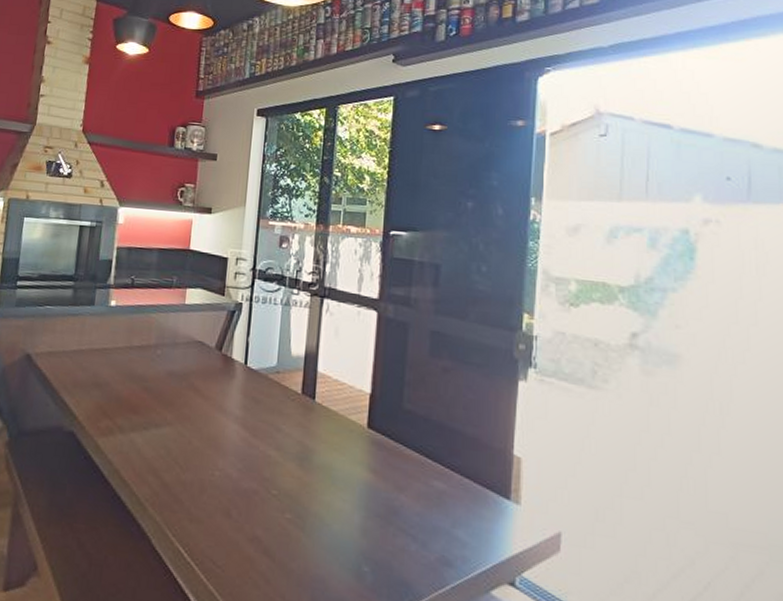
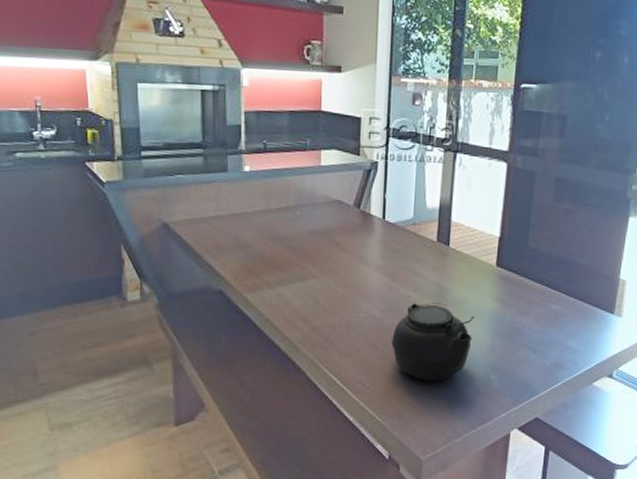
teapot: none [248,464,344,568] -> present [392,303,475,382]

